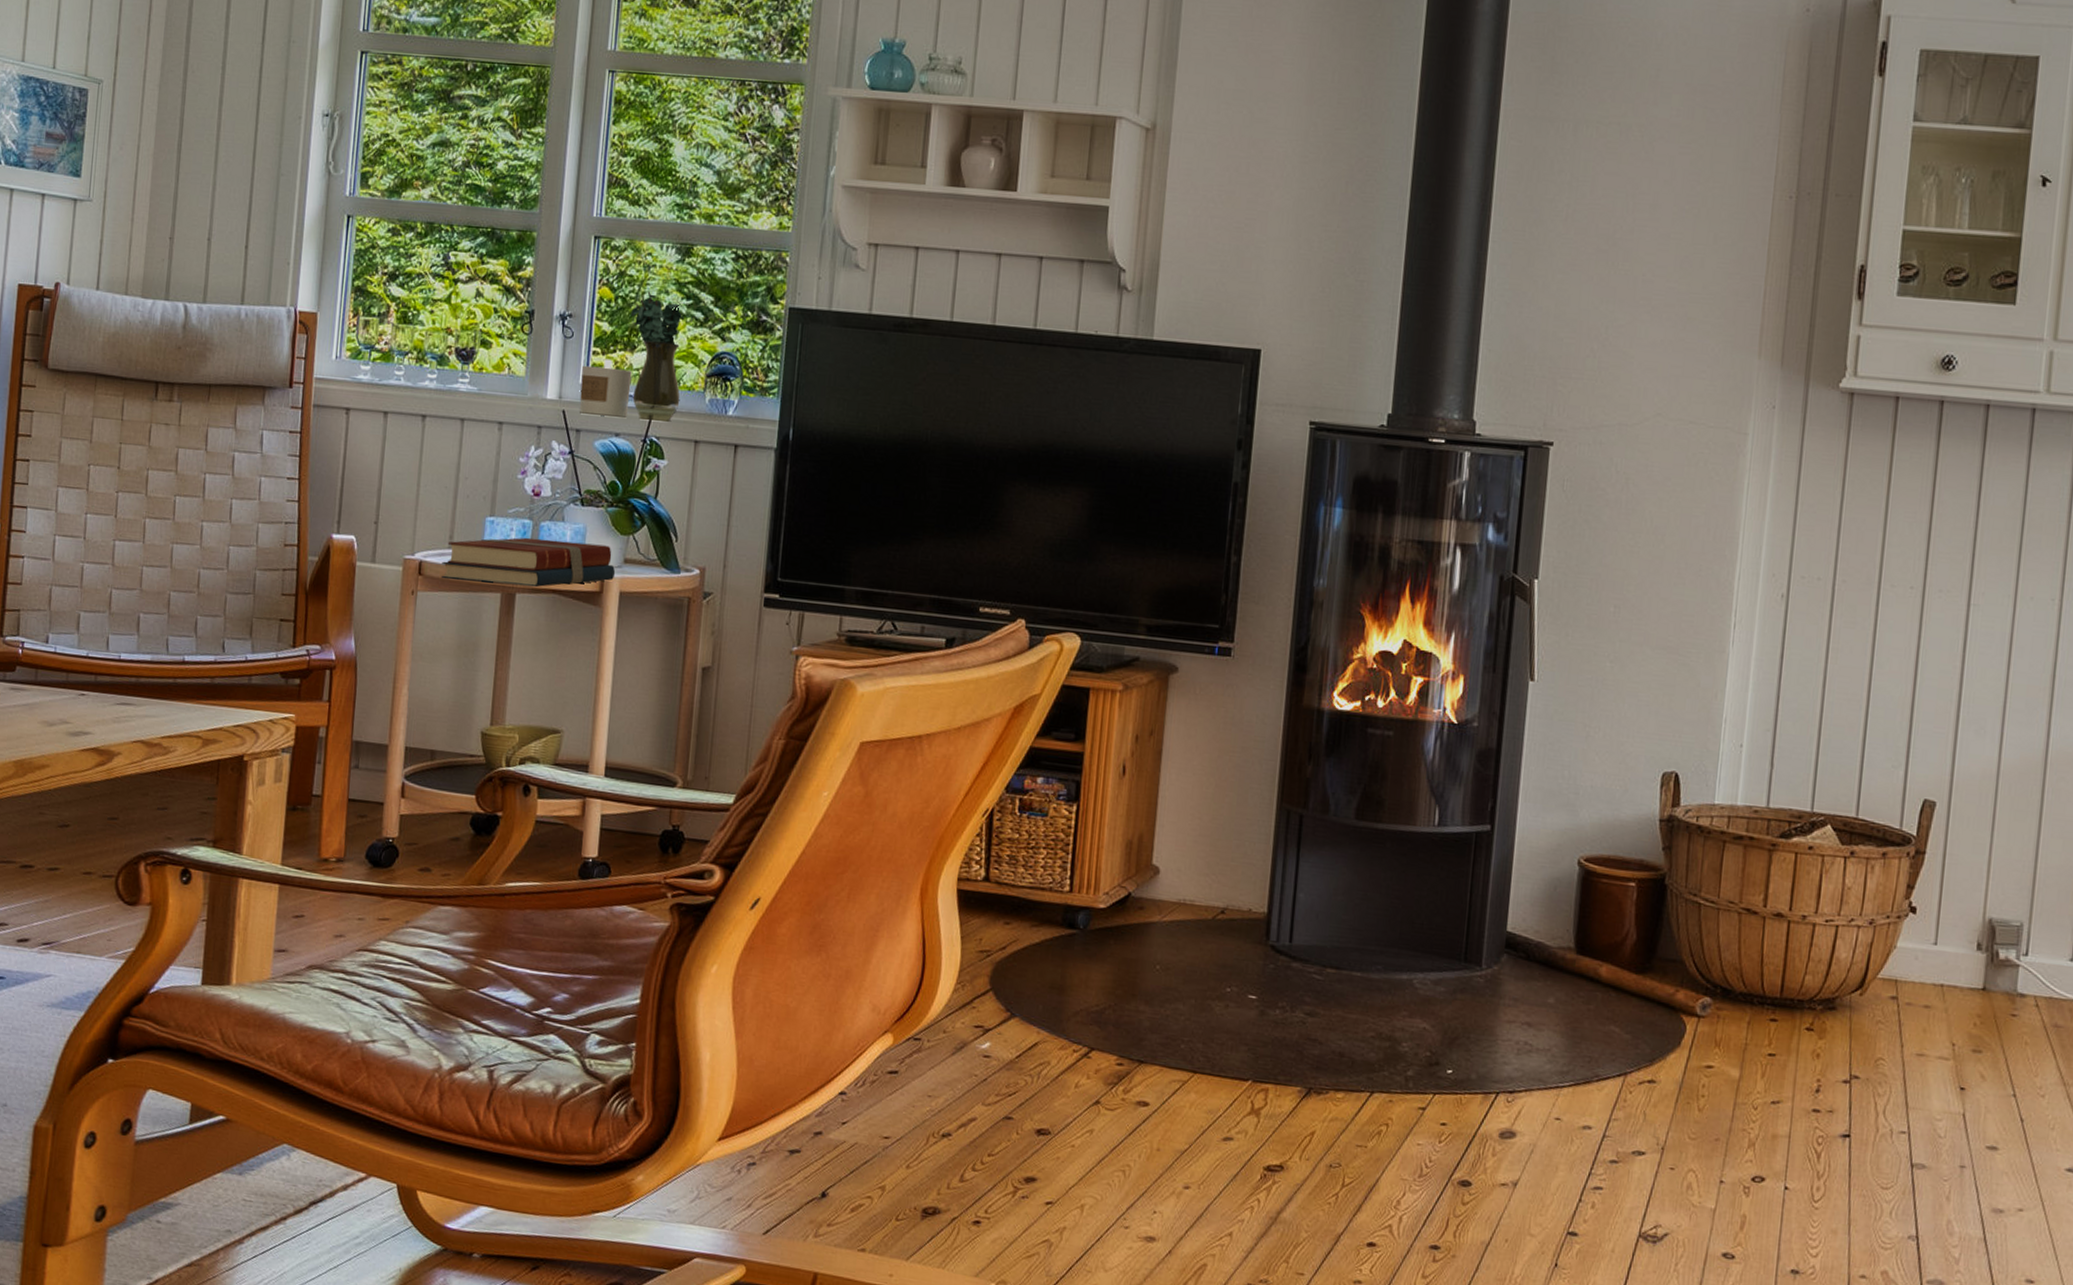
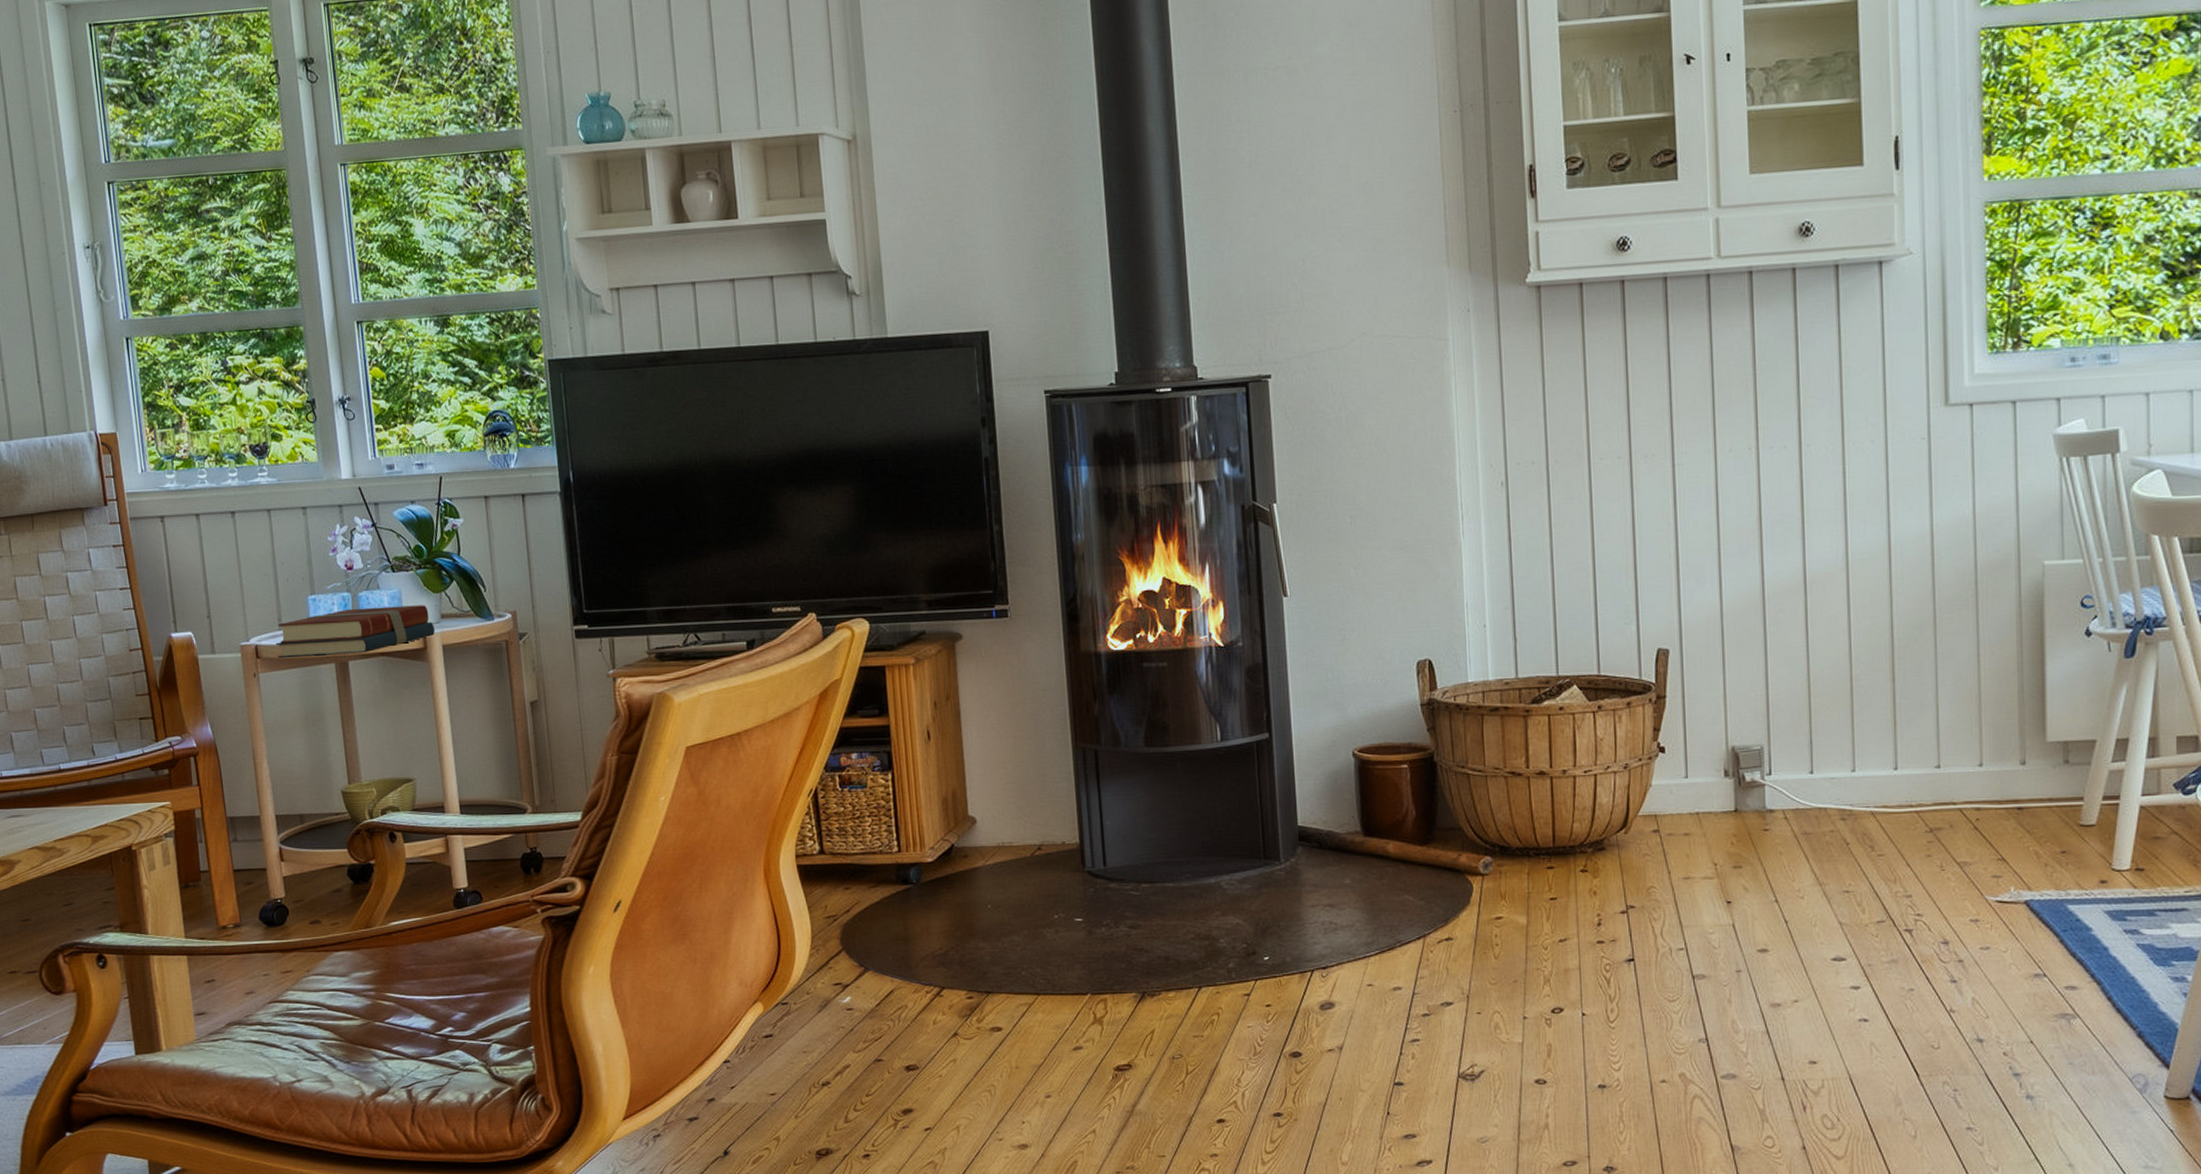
candle: present [579,358,632,419] -> none [369,433,418,488]
vase: present [631,291,684,423] -> none [403,365,464,485]

